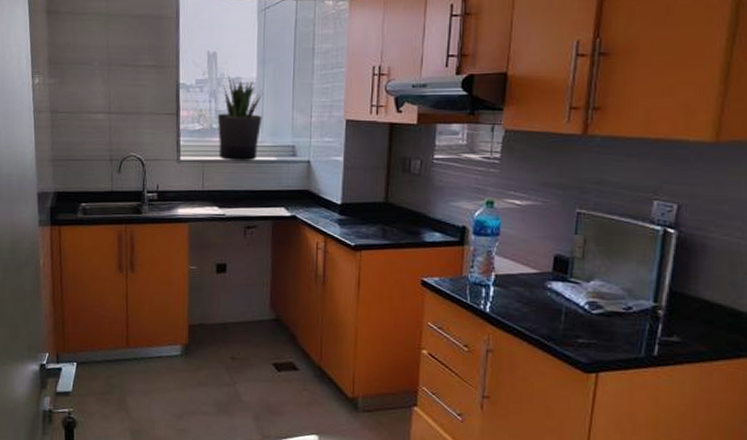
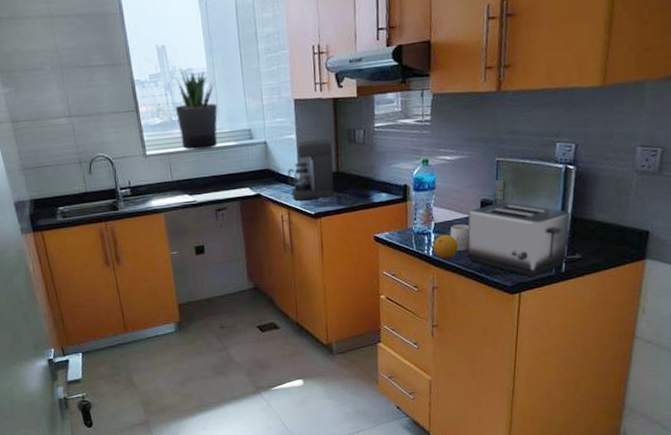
coffee maker: none [329,165,383,230] -> present [287,139,335,201]
fruit: none [490,289,522,319] -> present [432,234,458,260]
mug: none [513,280,537,312] -> present [450,224,469,251]
toaster: none [534,260,668,355] -> present [467,201,570,277]

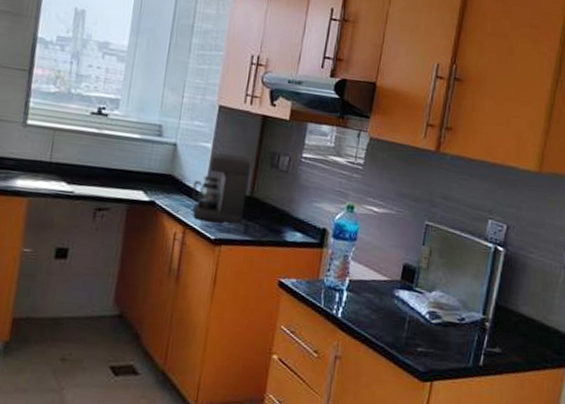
planter: present [175,67,218,151] -> none [74,38,133,136]
fruit: present [432,234,458,260] -> none [342,295,372,326]
mug: present [450,224,469,251] -> none [364,286,387,319]
toaster: present [467,201,570,277] -> none [380,270,495,365]

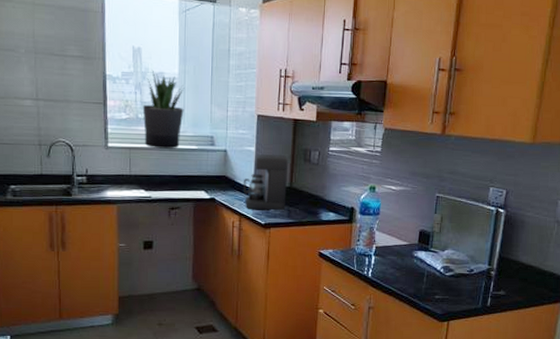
planter: none [74,38,133,136] -> present [142,70,185,150]

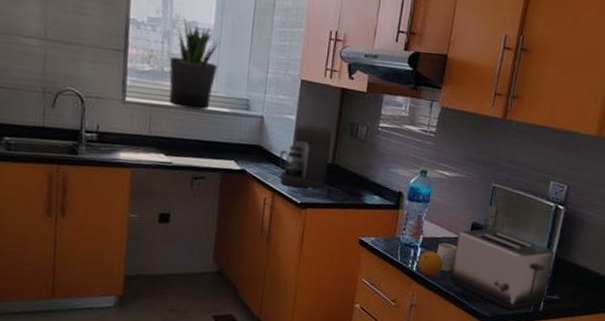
fruit: none [372,258,395,282] -> present [417,250,443,278]
mug: none [389,250,407,275] -> present [436,243,457,272]
toaster: none [404,234,498,307] -> present [451,228,555,310]

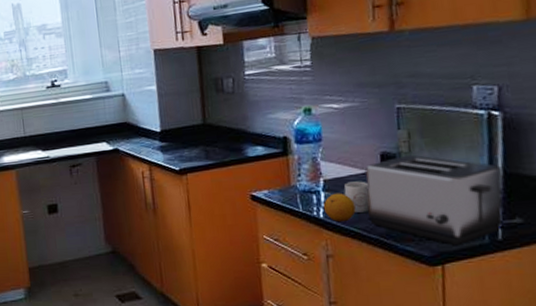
planter: present [168,18,220,111] -> none [29,23,73,105]
coffee maker: present [278,124,333,190] -> none [147,89,202,156]

